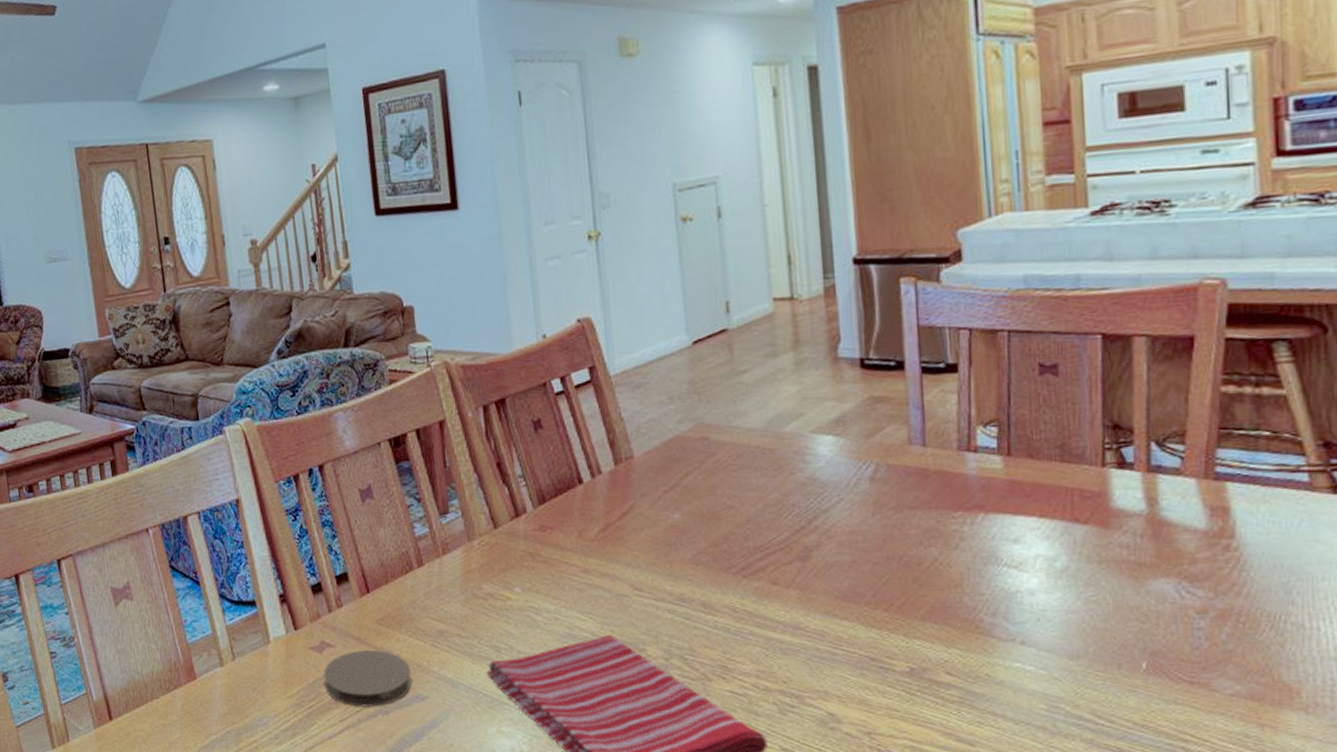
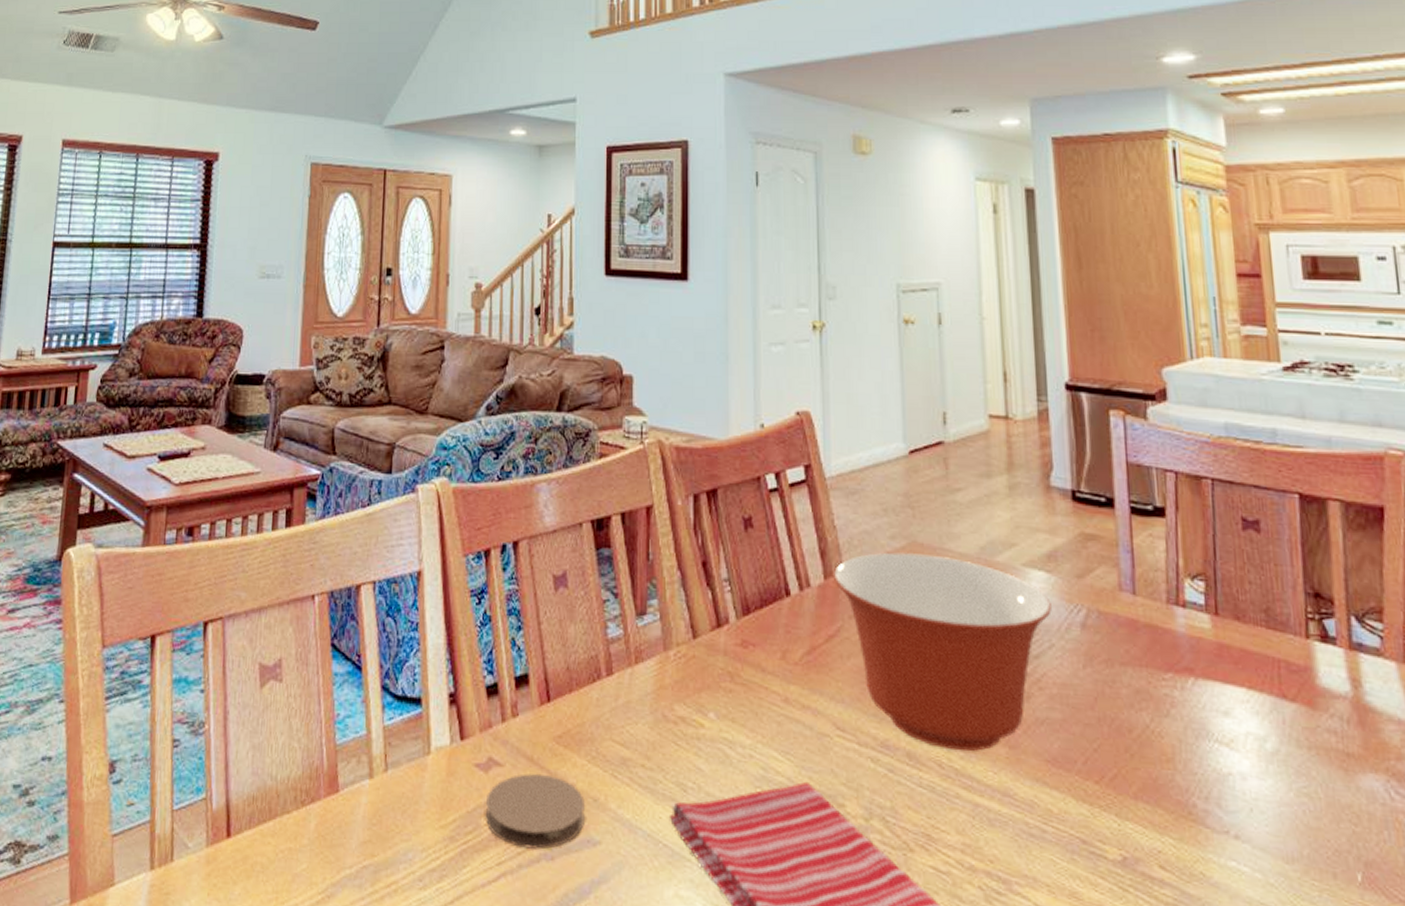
mixing bowl: none [622,433,840,597] -> present [833,552,1052,752]

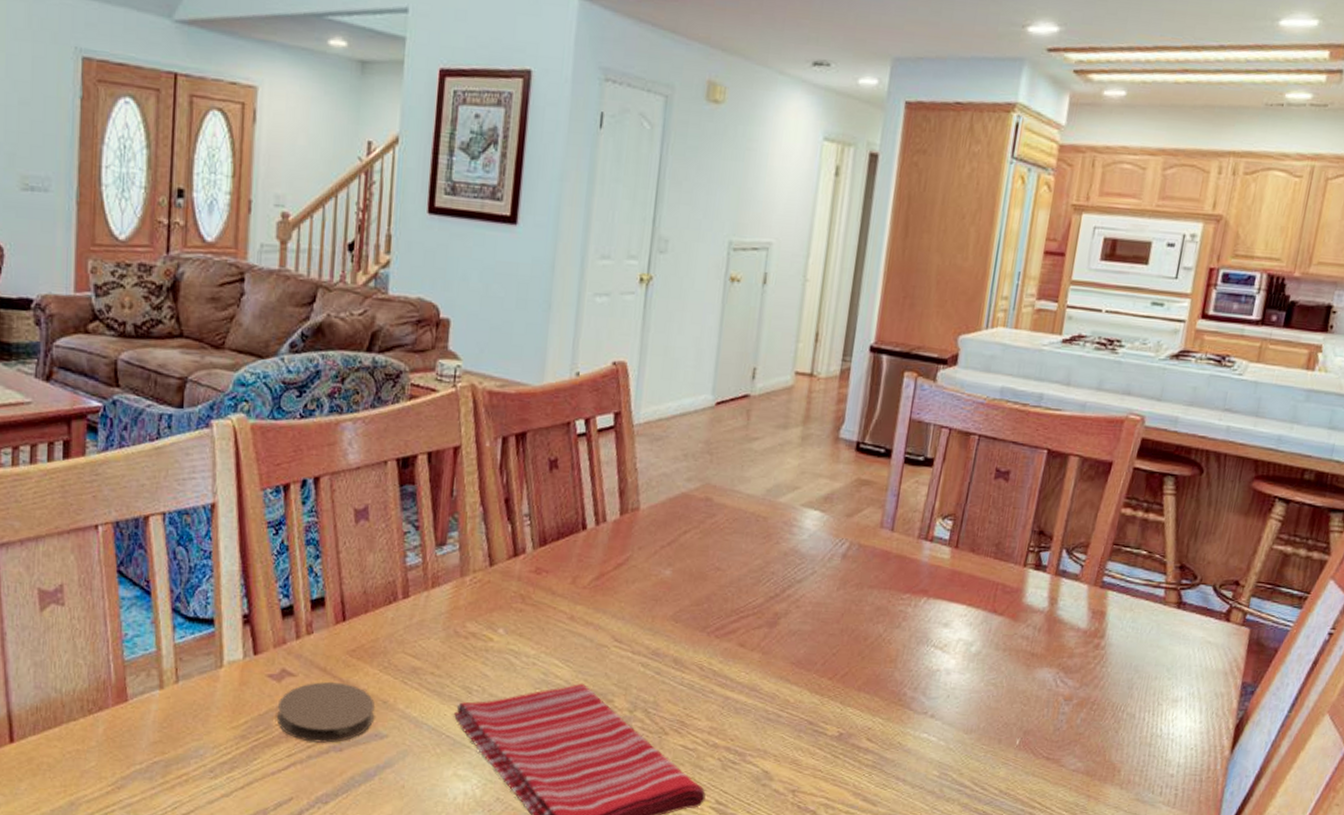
mixing bowl: present [833,552,1052,752] -> none [628,492,820,657]

